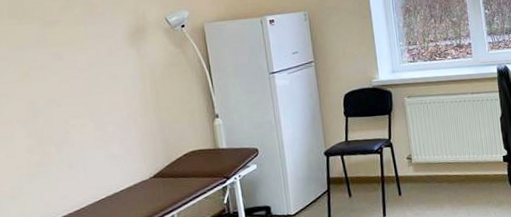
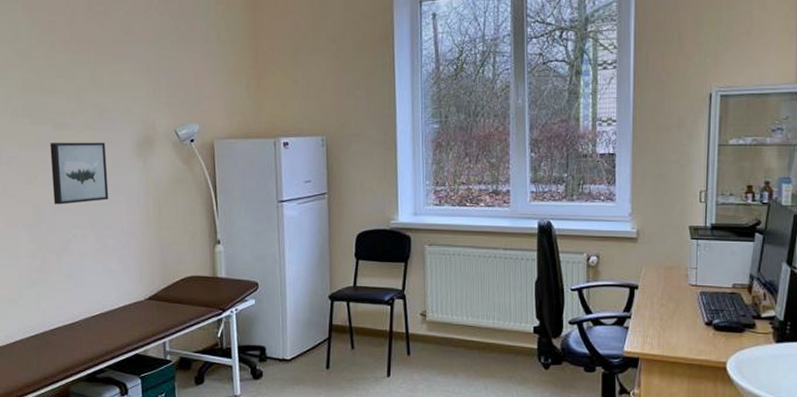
wall art: none [40,35,105,99] -> present [50,142,109,205]

